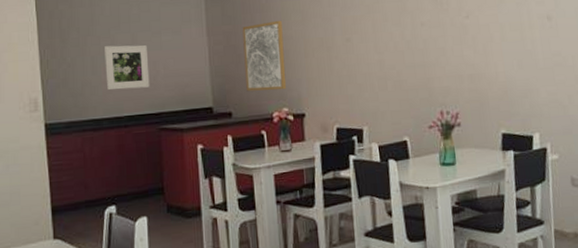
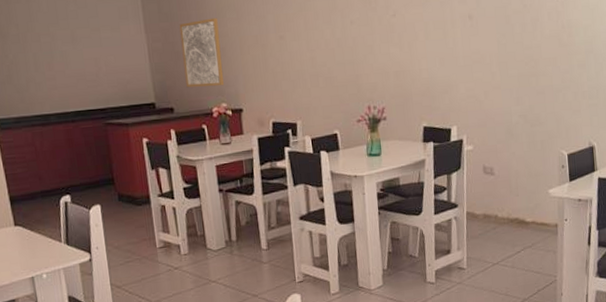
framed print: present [105,45,150,90] -> none [45,42,93,86]

